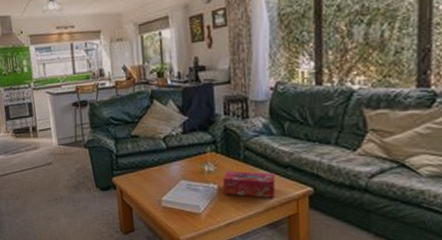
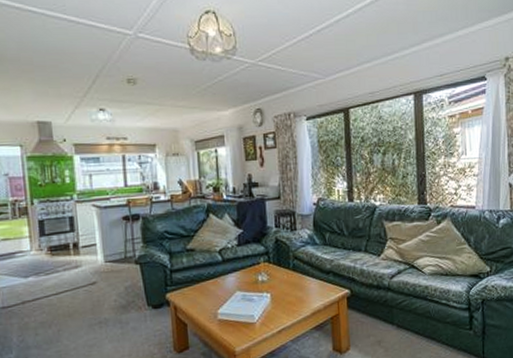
tissue box: present [222,171,276,198] -> none [274,279,320,303]

